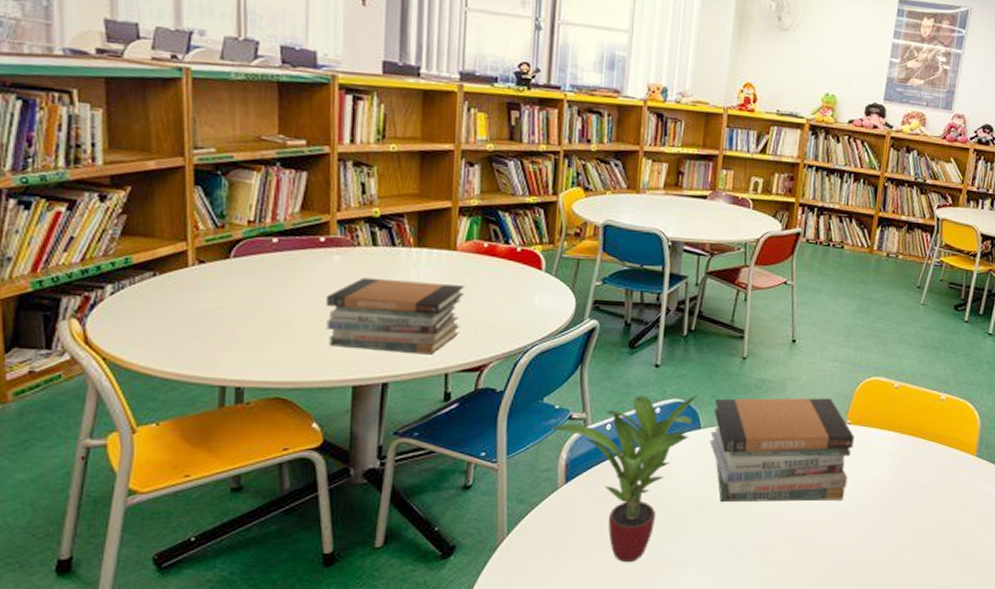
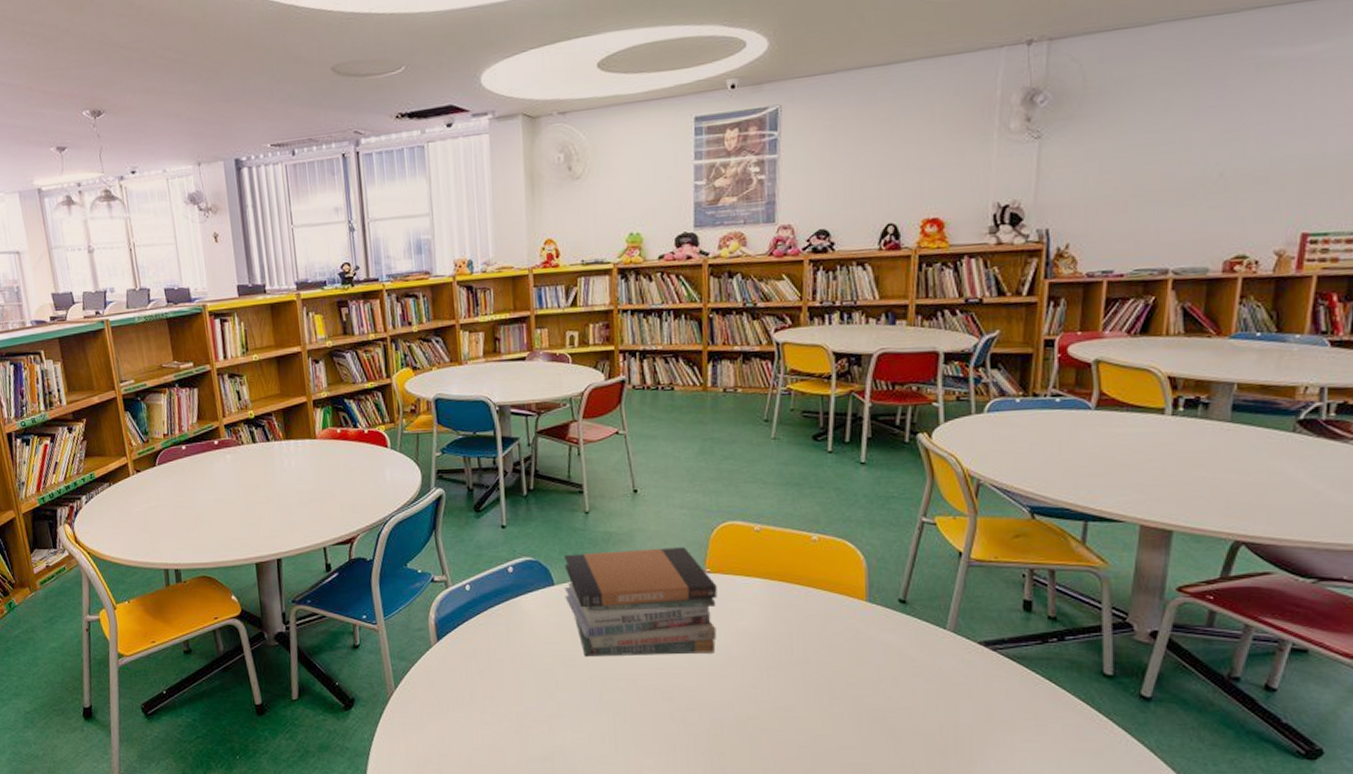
book stack: present [325,277,465,355] -> none [225,468,329,532]
potted plant: present [548,394,698,563] -> none [415,552,547,716]

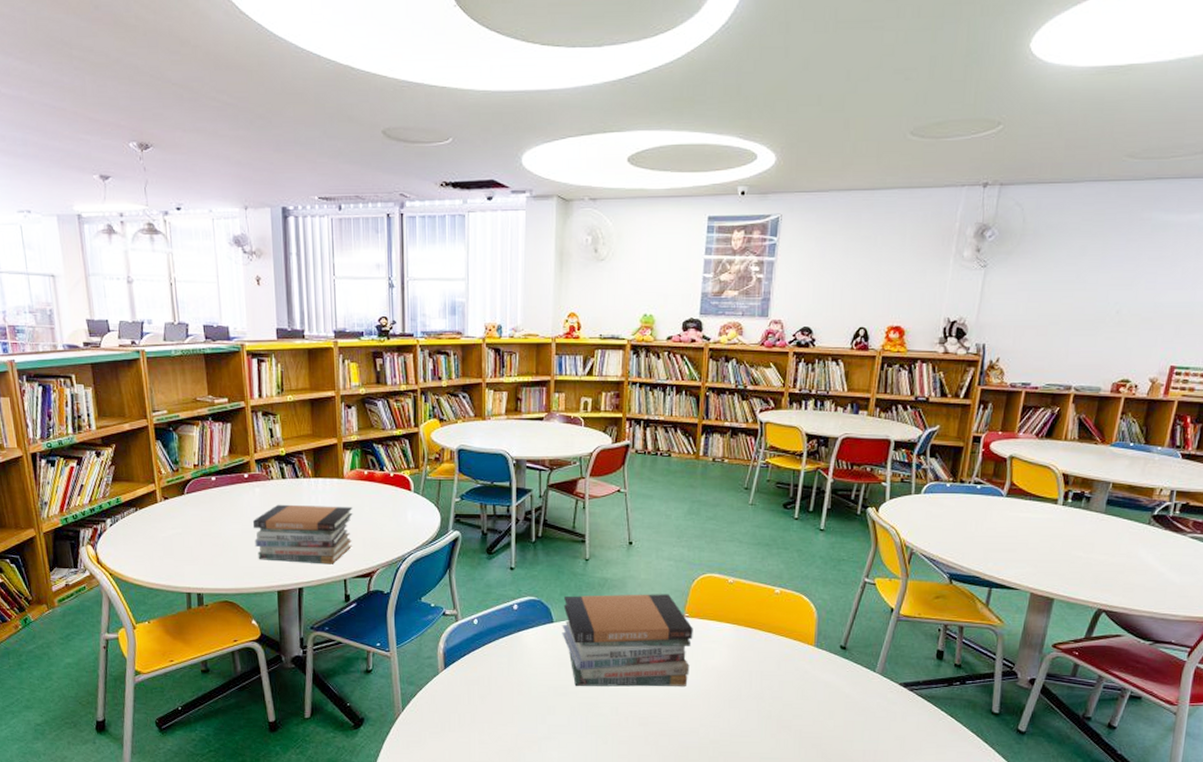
book stack: none [225,468,329,532] -> present [252,504,353,565]

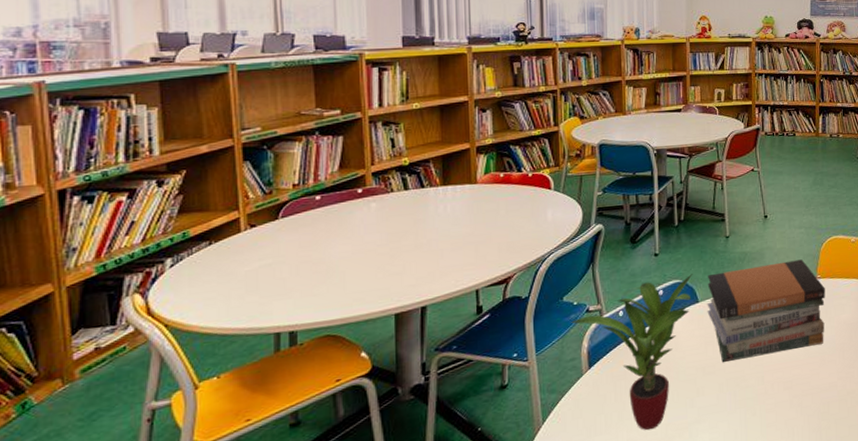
book stack: present [252,504,353,565] -> none [366,212,487,282]
potted plant: none [427,593,549,737] -> present [570,274,693,431]

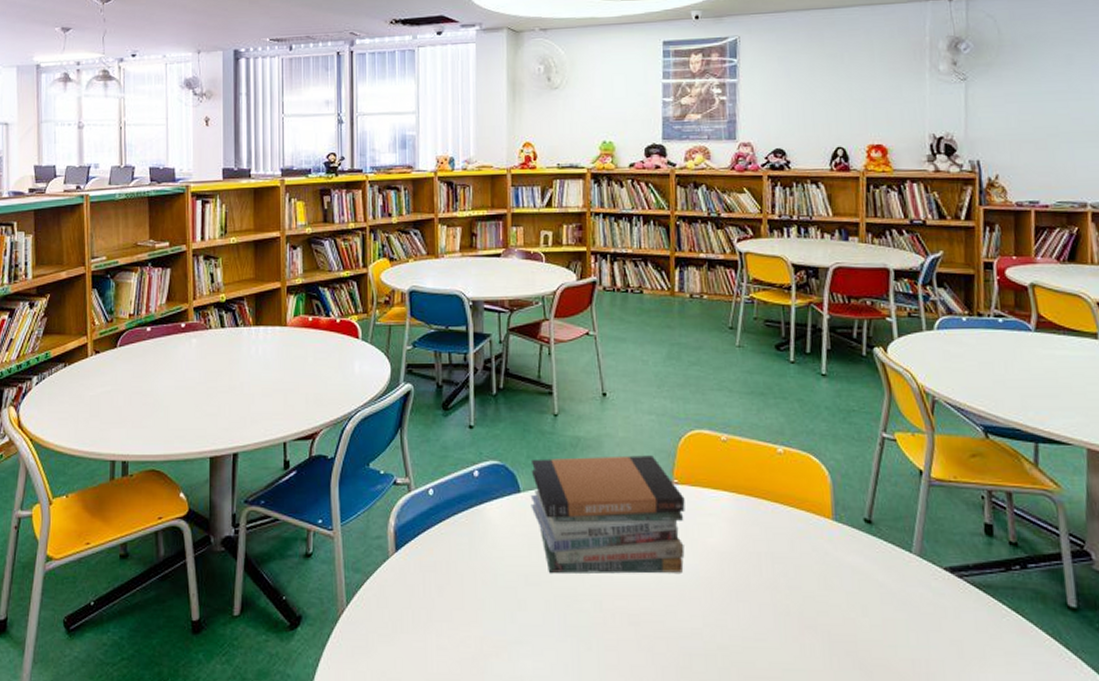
potted plant: present [570,274,693,431] -> none [376,456,514,640]

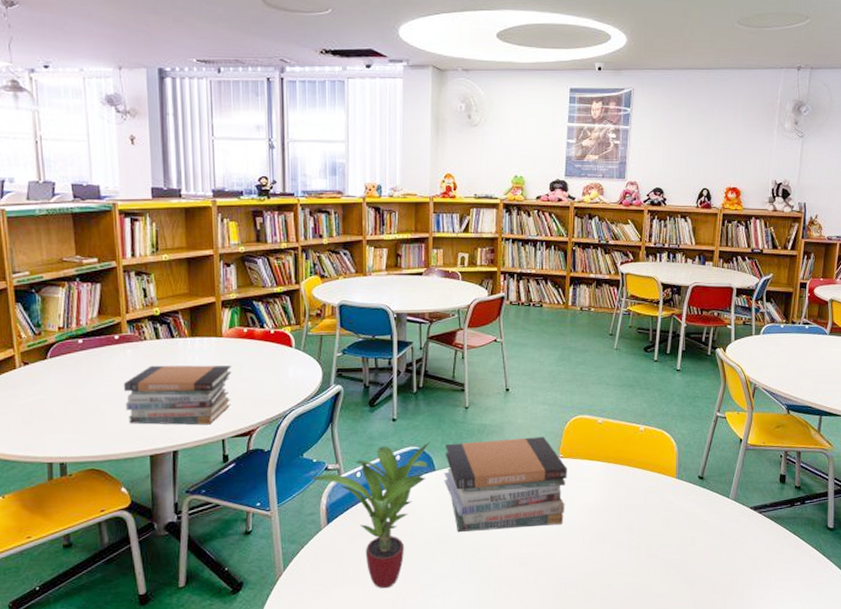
book stack: none [187,356,295,425] -> present [123,365,232,425]
potted plant: none [376,456,514,640] -> present [309,442,431,589]

